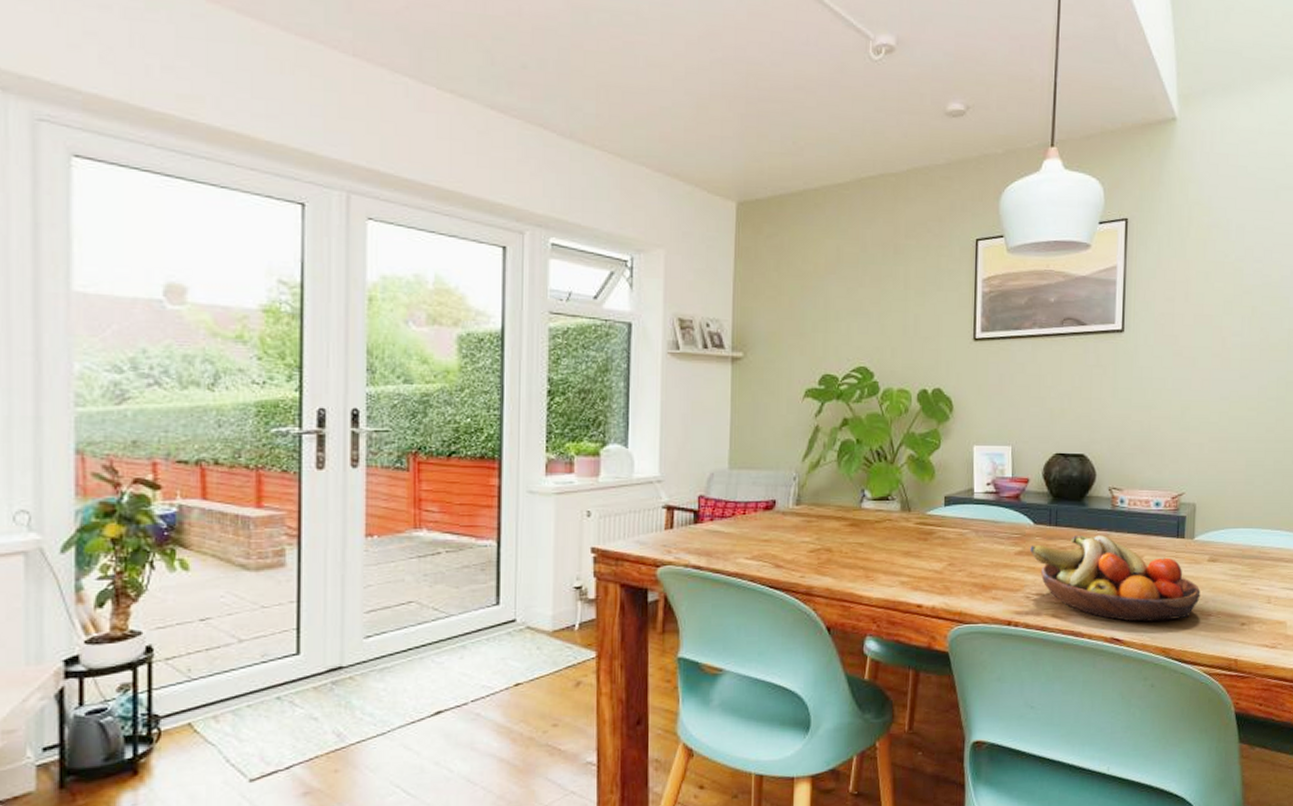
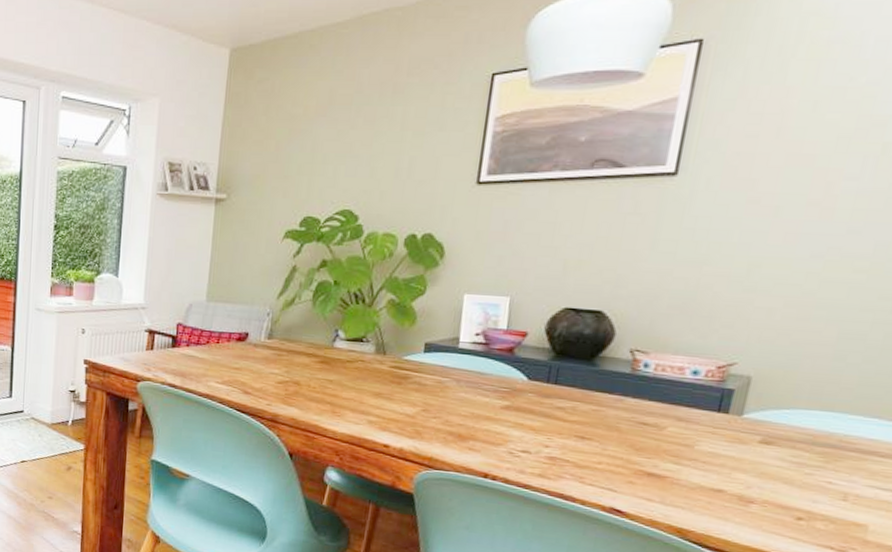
fruit bowl: present [1030,534,1200,622] -> none [520,395,742,501]

